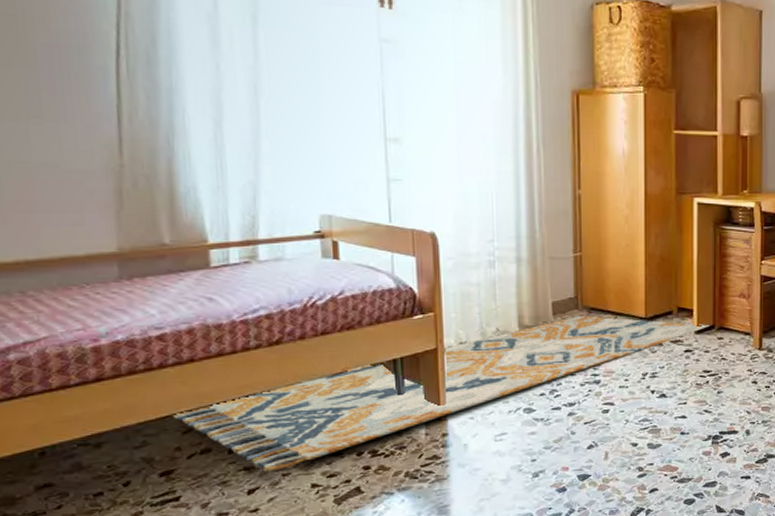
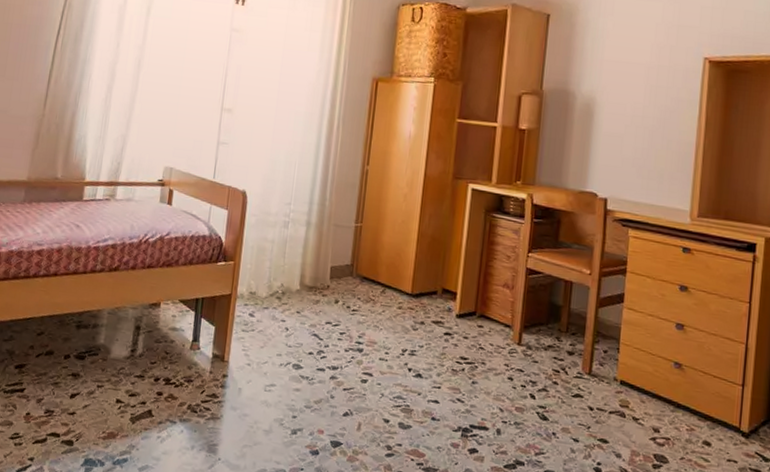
rug: present [171,316,710,472] -> none [33,283,471,381]

